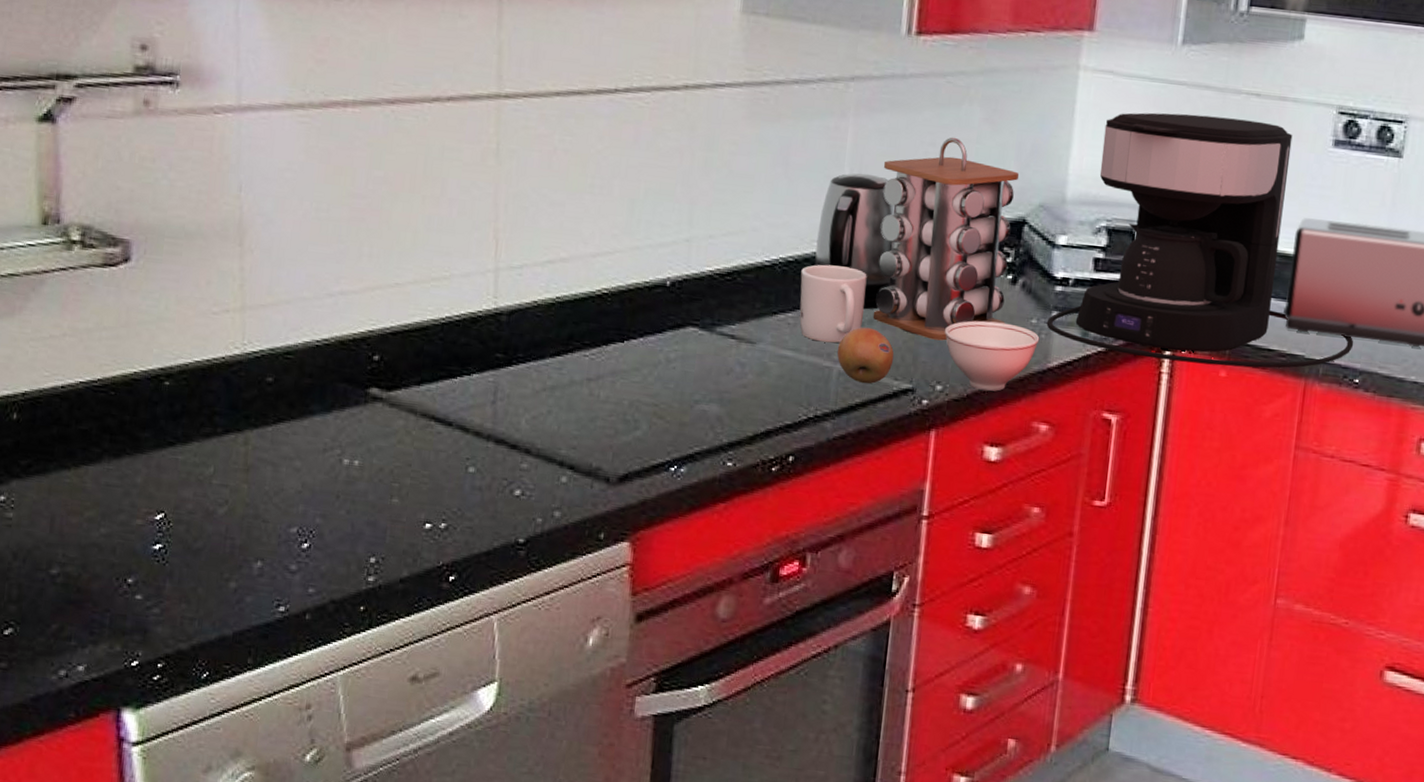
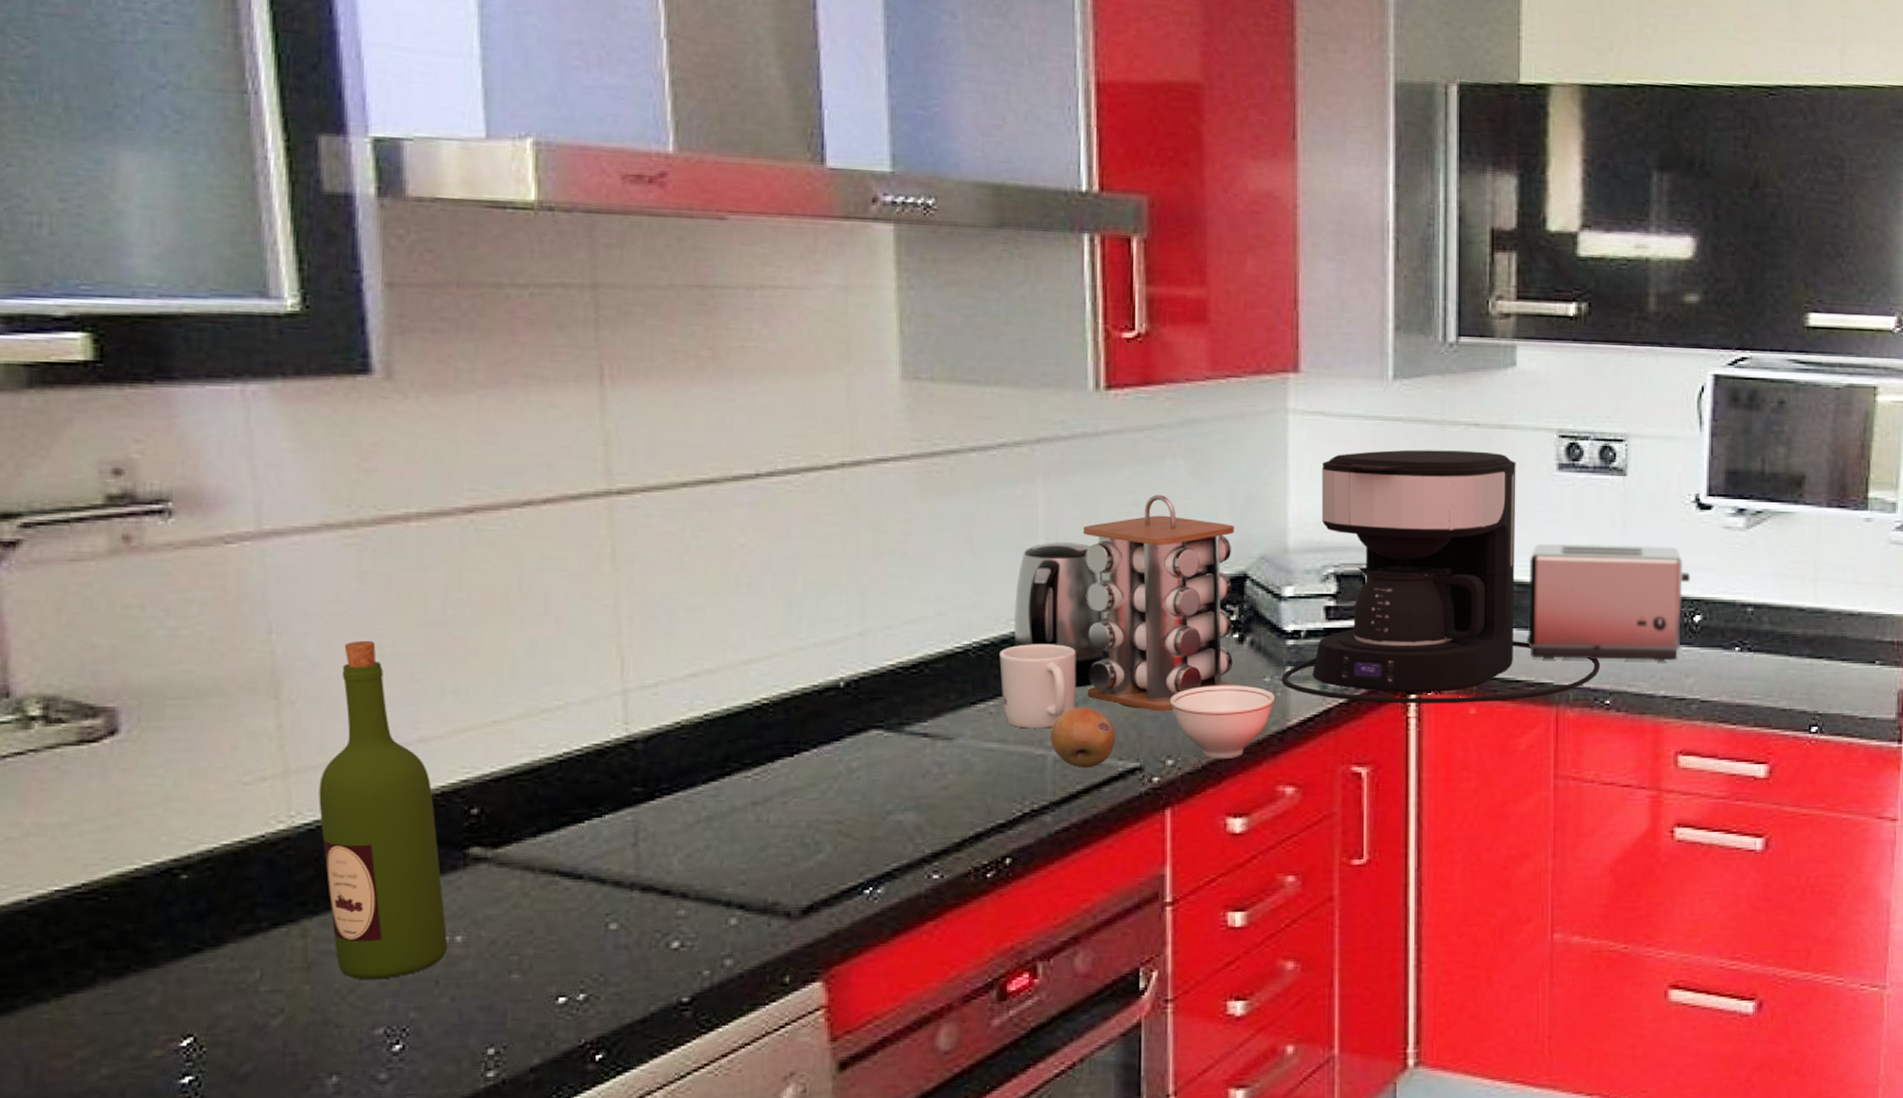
wine bottle: none [264,204,348,488] -> present [318,640,447,980]

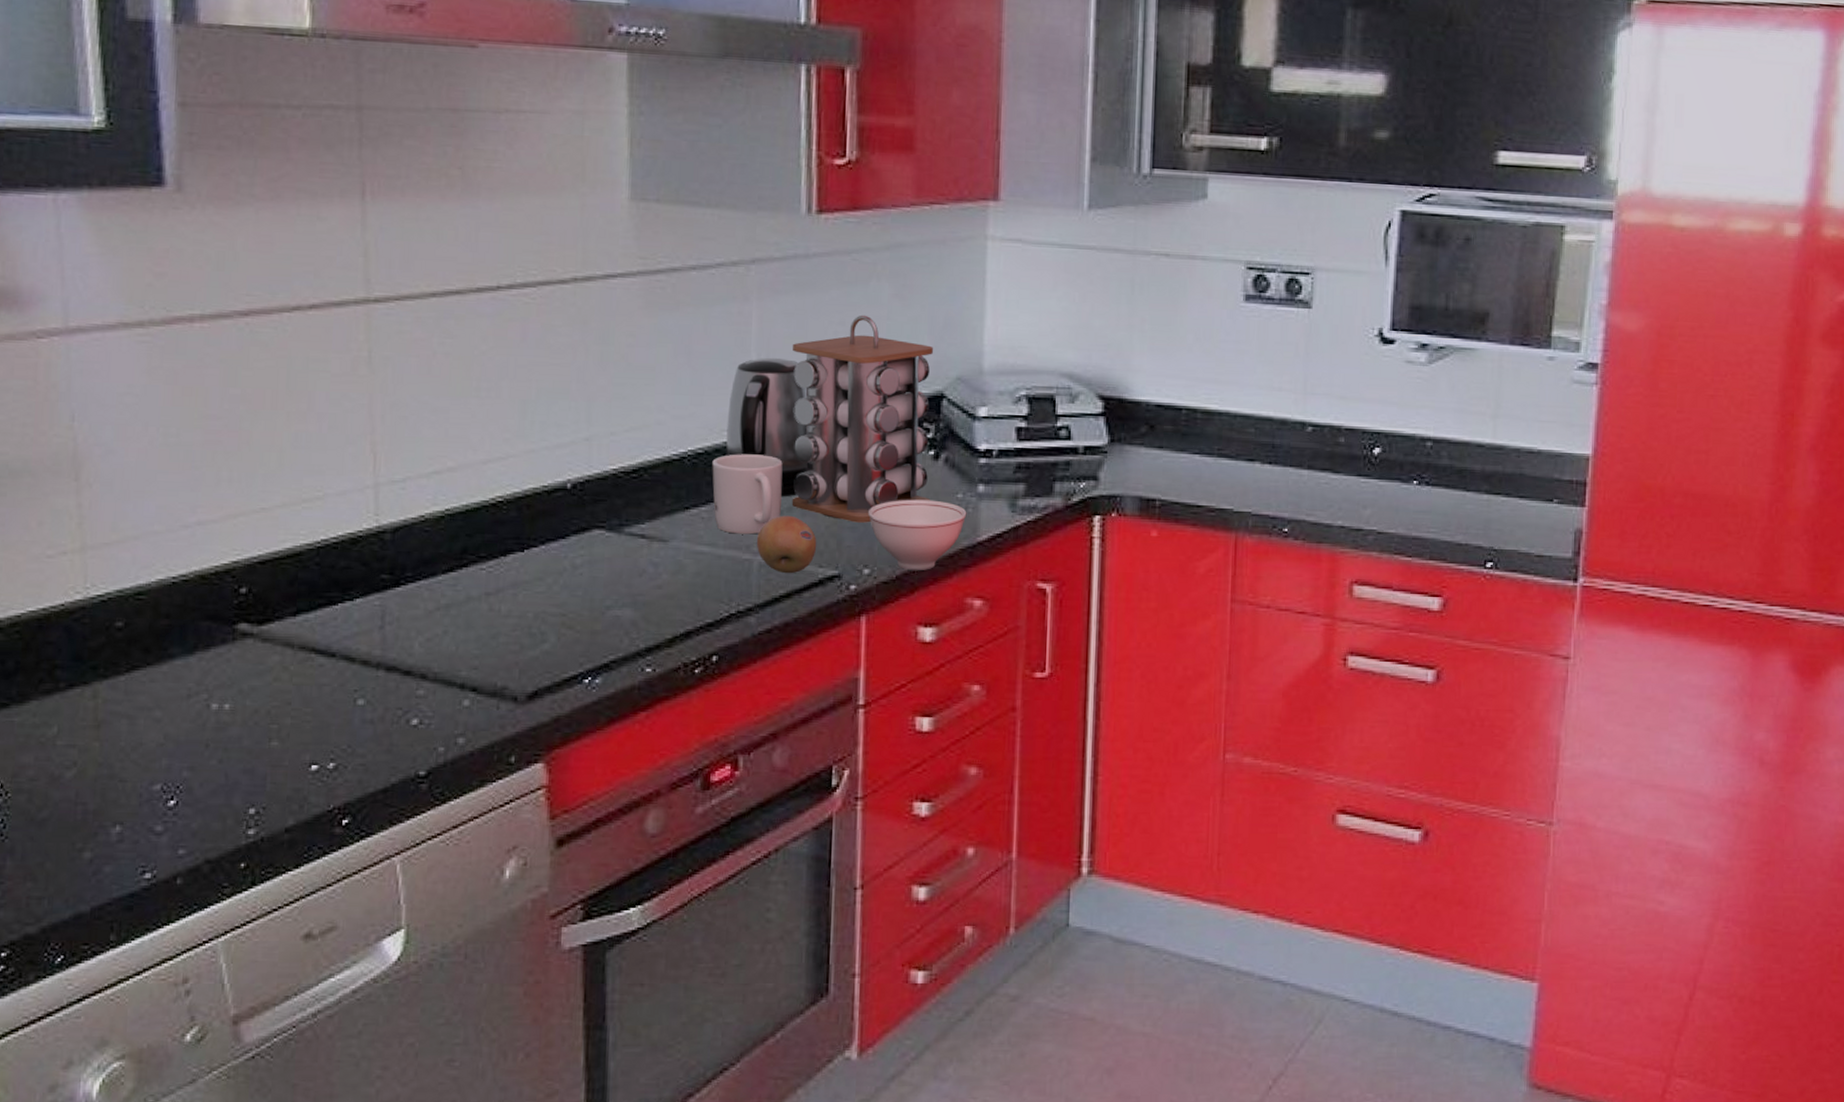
wine bottle: present [318,640,447,980] -> none [110,430,217,740]
coffee maker: present [1281,449,1600,704] -> none [973,277,1279,526]
toaster: present [1527,544,1690,661] -> none [1209,373,1371,492]

